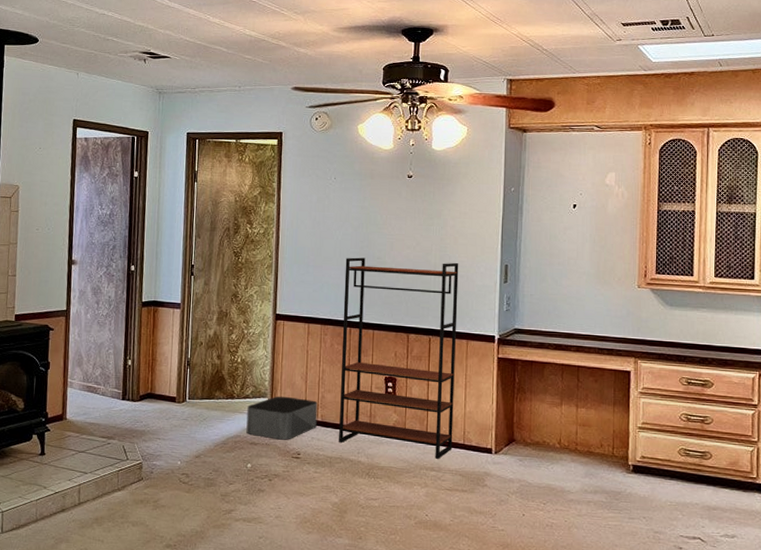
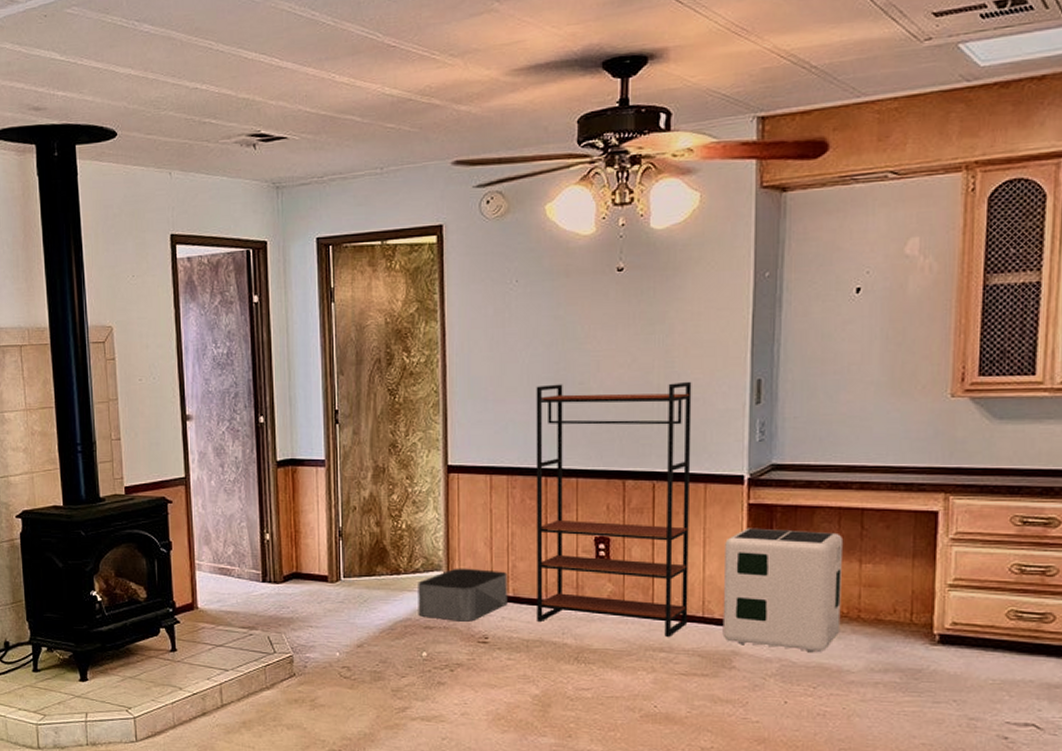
air purifier: none [478,376,565,476] -> present [722,528,844,653]

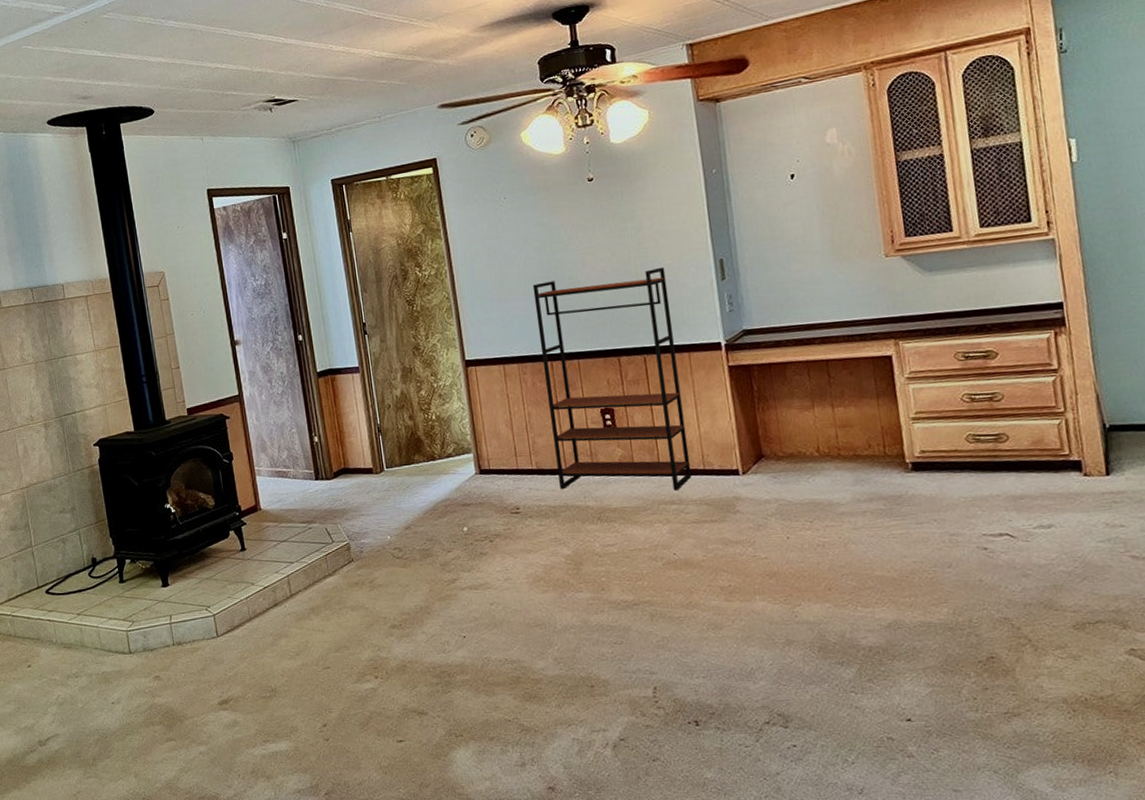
storage bin: present [418,568,508,622] -> none [452,447,533,497]
air purifier: present [722,528,844,653] -> none [713,383,825,491]

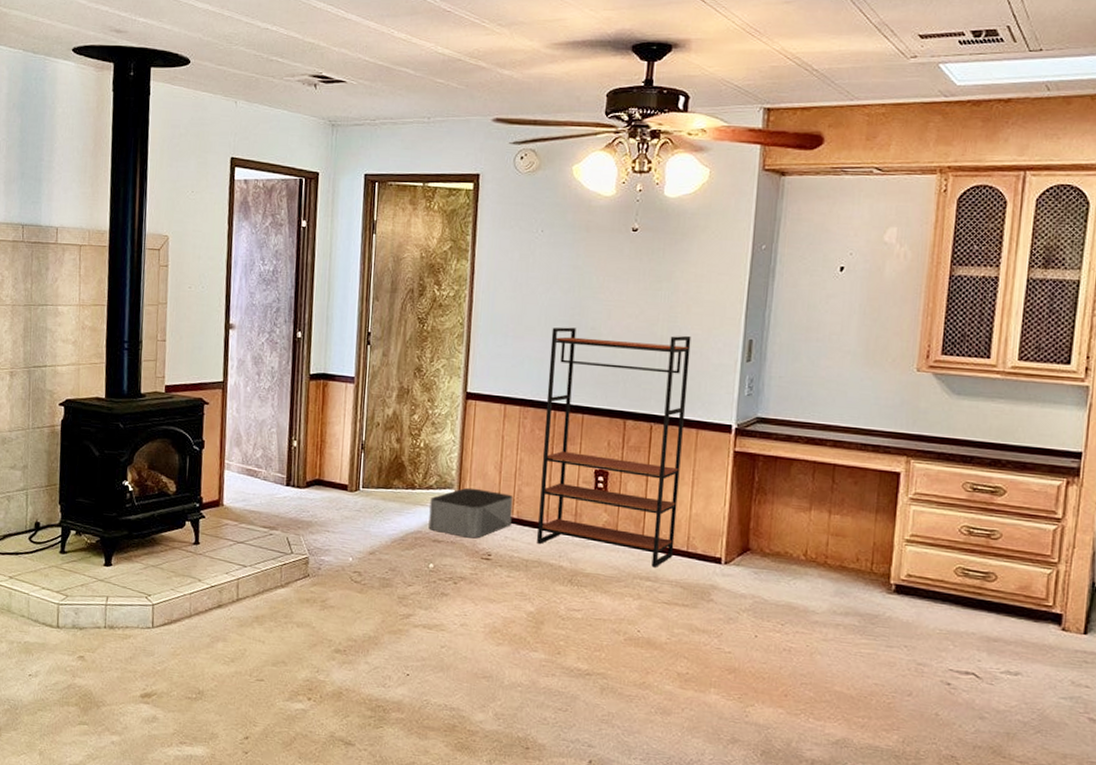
storage bin: none [452,447,533,497] -> present [428,487,513,539]

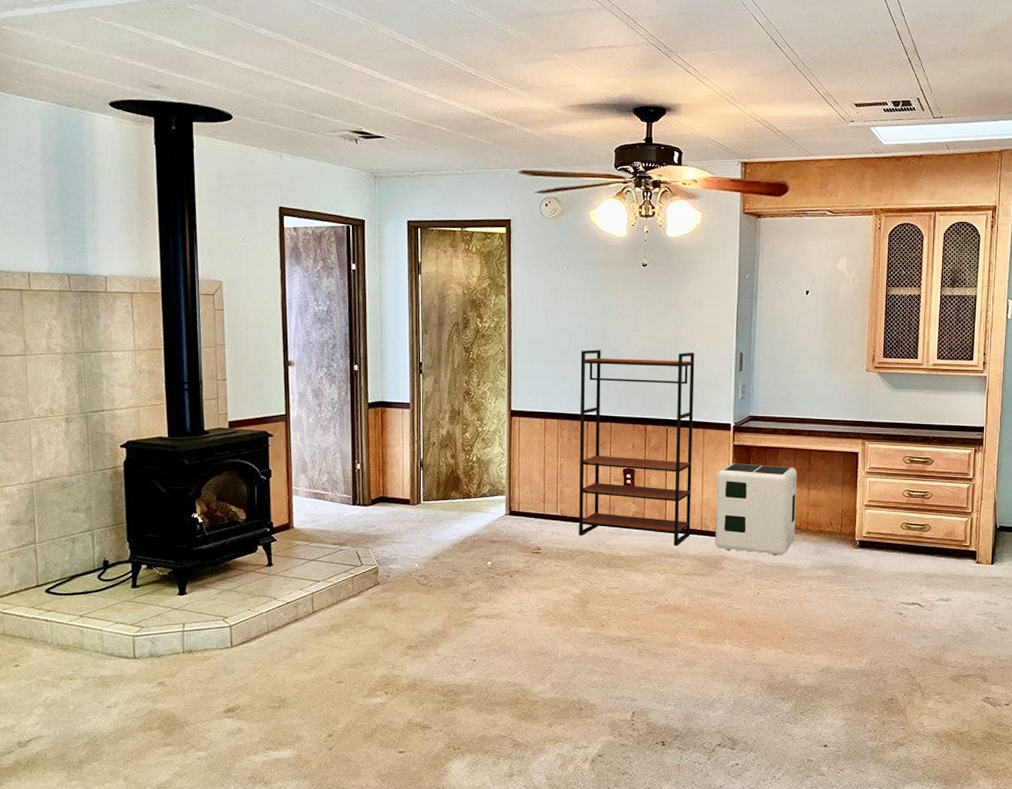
storage bin: present [428,487,513,539] -> none [485,493,557,536]
air purifier: none [703,473,816,593] -> present [715,463,798,556]

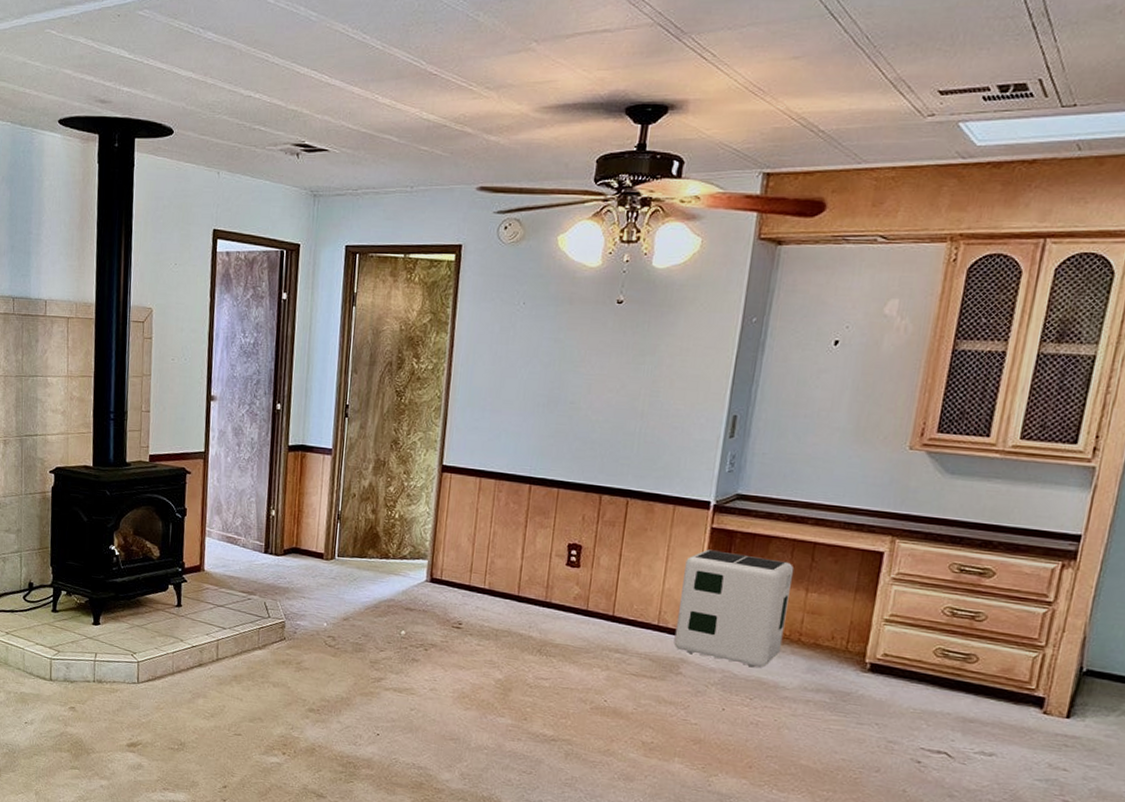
bookshelf: present [579,349,695,546] -> none [508,401,673,640]

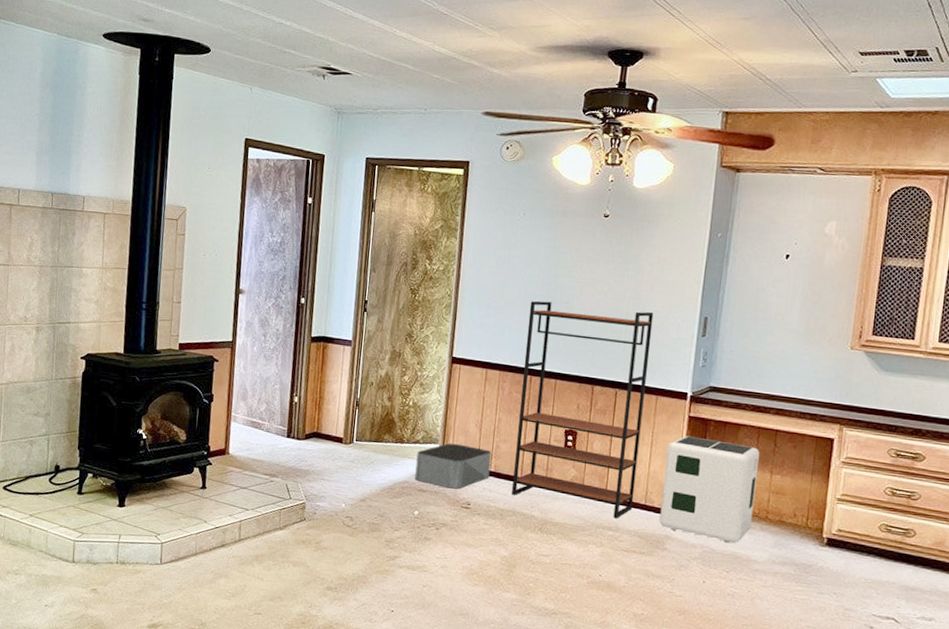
storage bin: none [401,558,486,608] -> present [414,443,492,489]
bookshelf: none [508,401,673,640] -> present [512,301,654,518]

